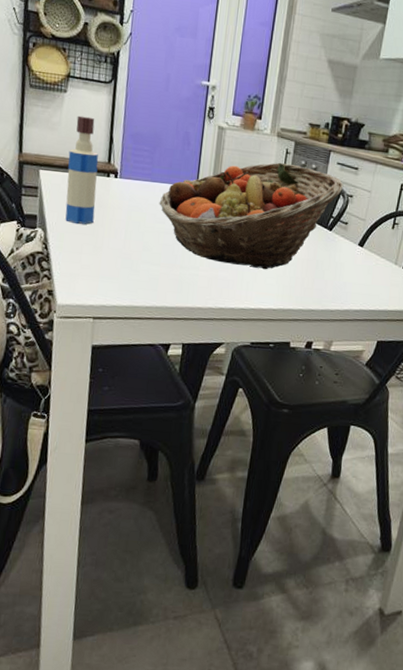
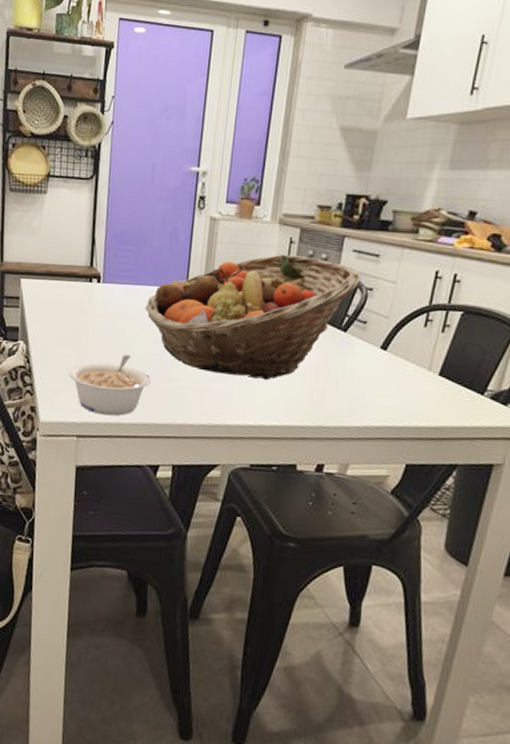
tequila bottle: present [65,115,99,225] -> none [47,217,80,335]
legume: none [85,243,164,300] -> present [68,354,151,416]

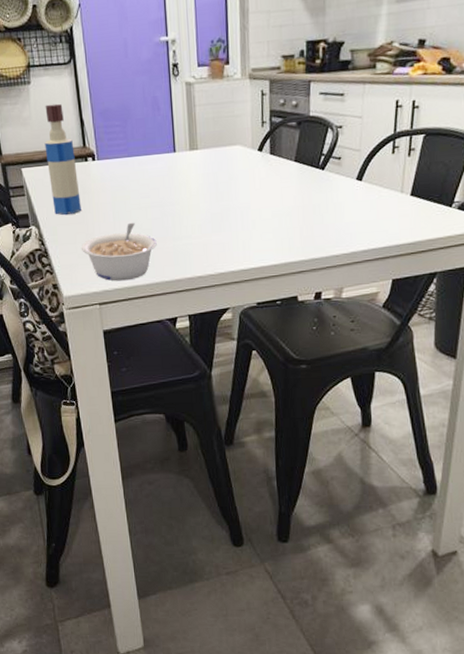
tequila bottle: none [47,217,80,335] -> present [44,103,81,215]
fruit basket: present [145,254,362,381] -> none [140,106,331,227]

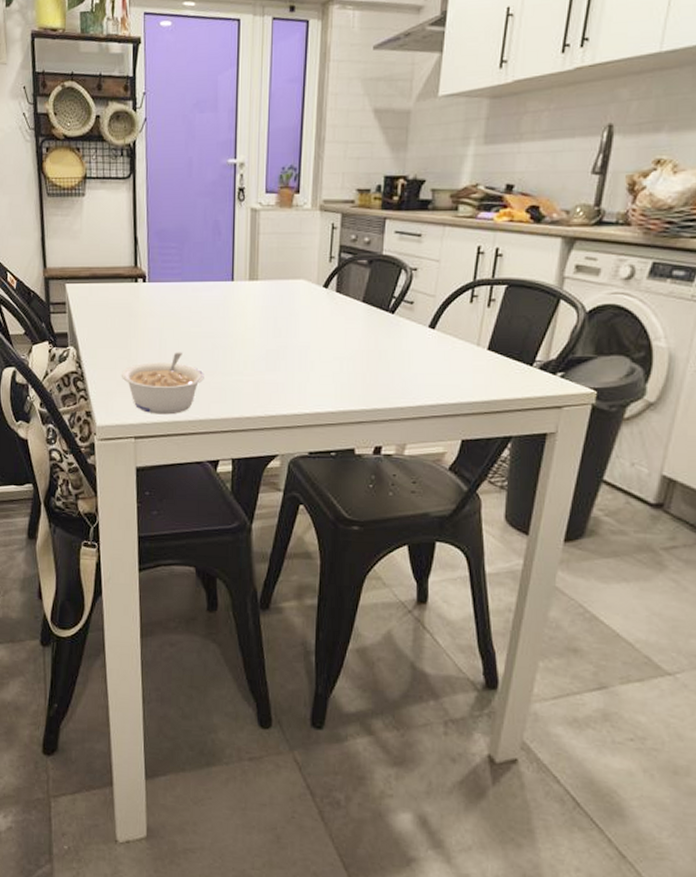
tequila bottle: present [44,103,81,215] -> none [93,219,126,337]

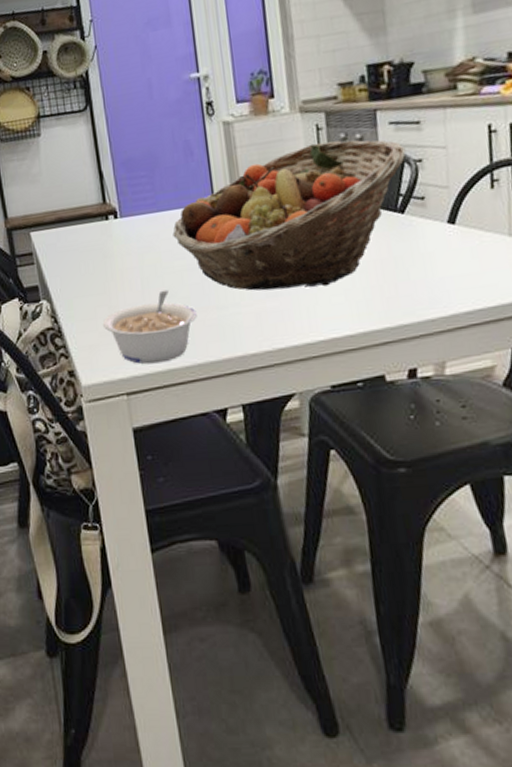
fruit basket: none [193,240,405,368] -> present [172,139,406,291]

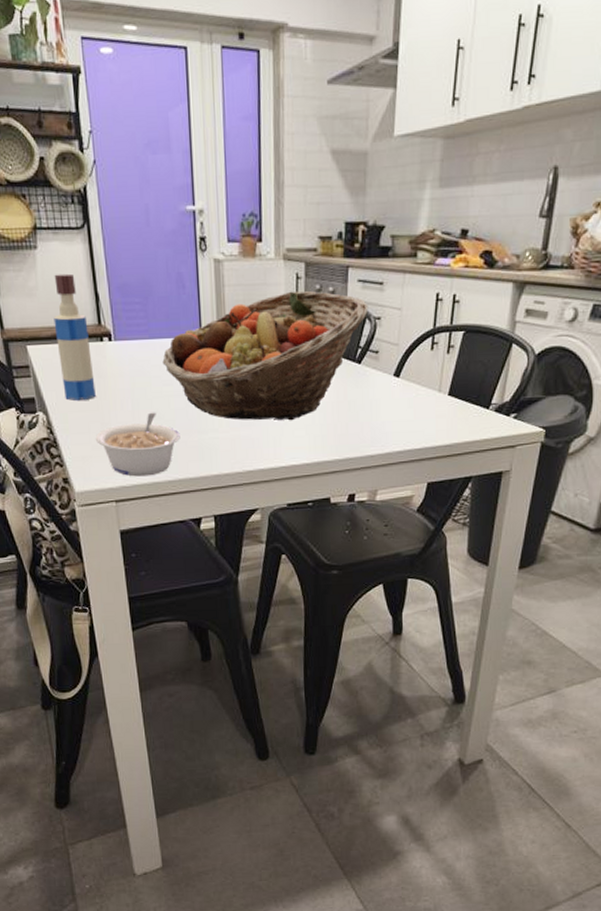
tequila bottle: none [57,155,102,285] -> present [53,273,96,401]

